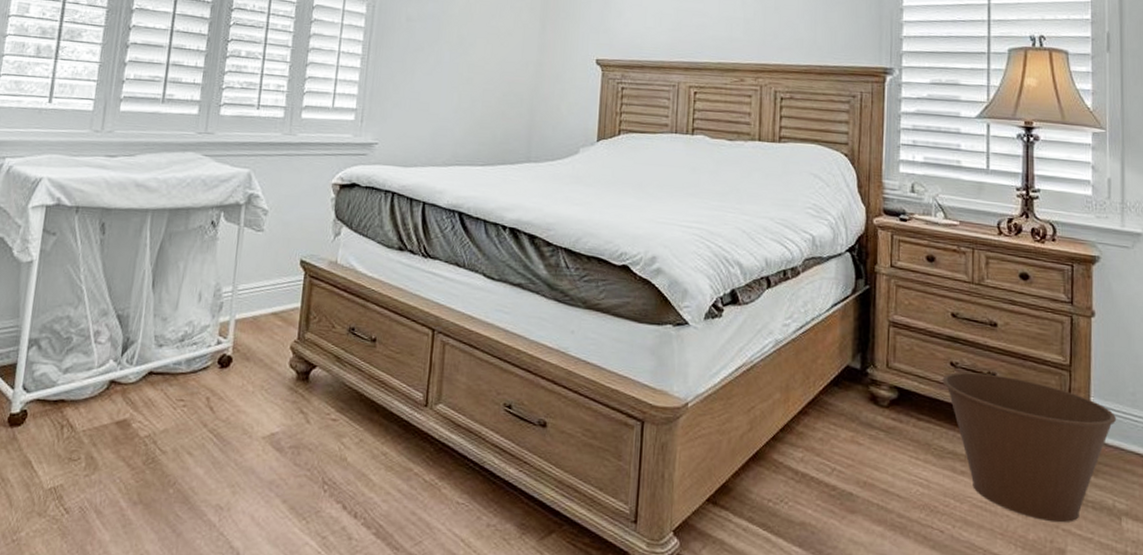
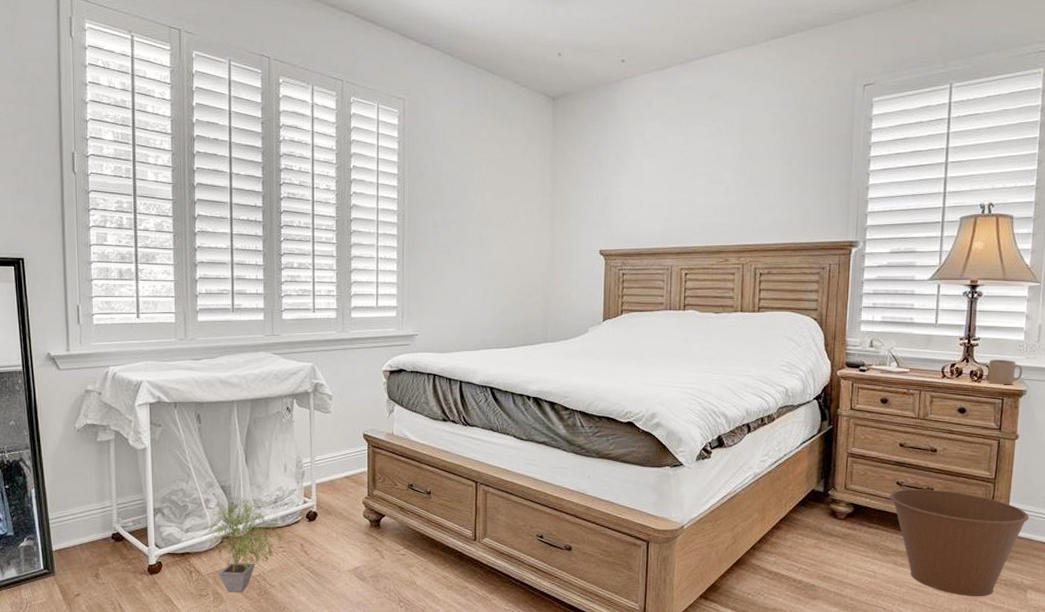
potted plant: none [87,331,185,458] -> present [204,497,283,592]
mug: none [1051,216,1093,249] -> present [986,360,1023,385]

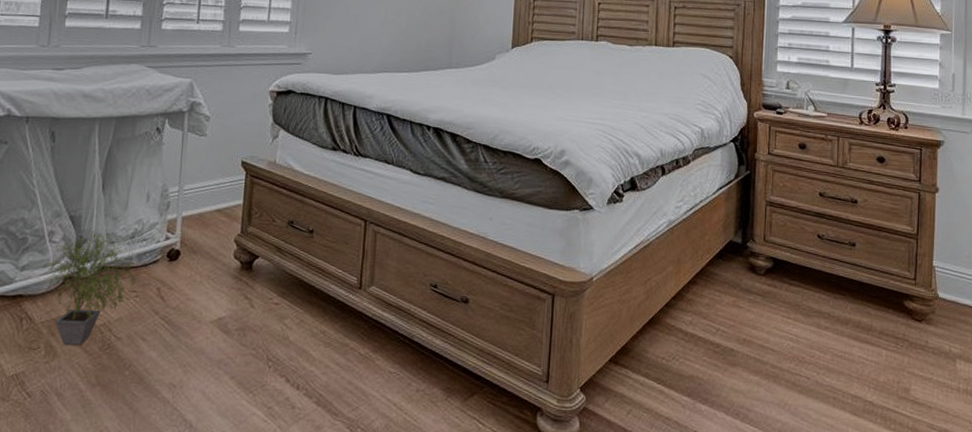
basket: present [889,489,1030,597] -> none [810,243,955,367]
mug: present [986,360,1023,385] -> none [904,107,939,135]

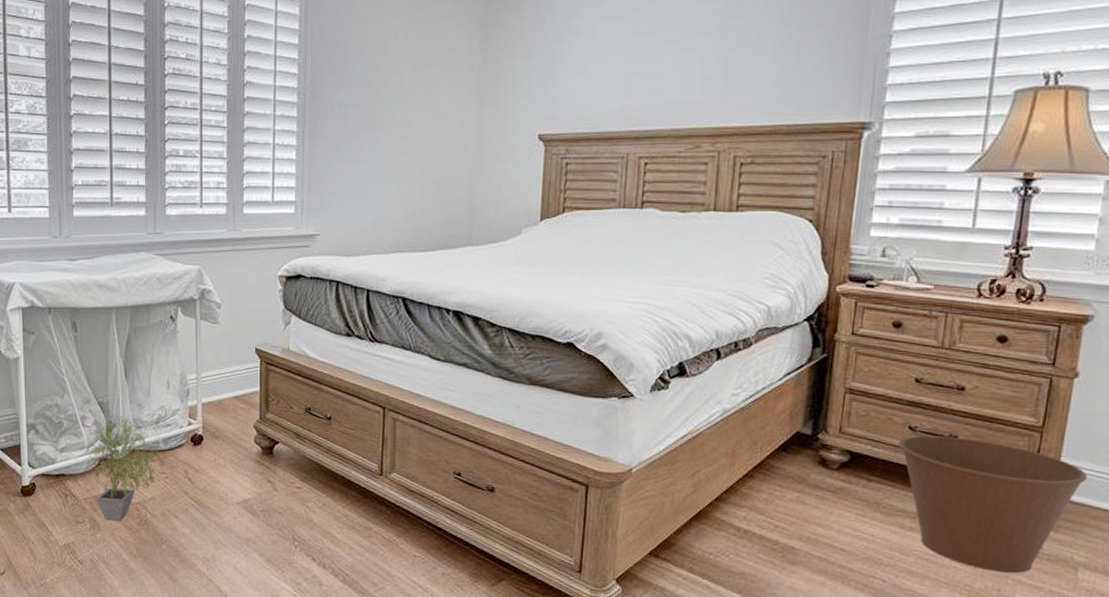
basket: none [810,243,955,367] -> present [898,435,1088,574]

